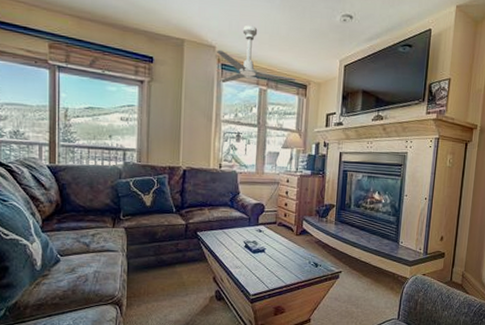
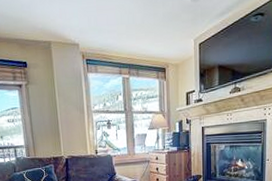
ceiling fan: present [216,25,296,84] -> none [80,18,155,77]

